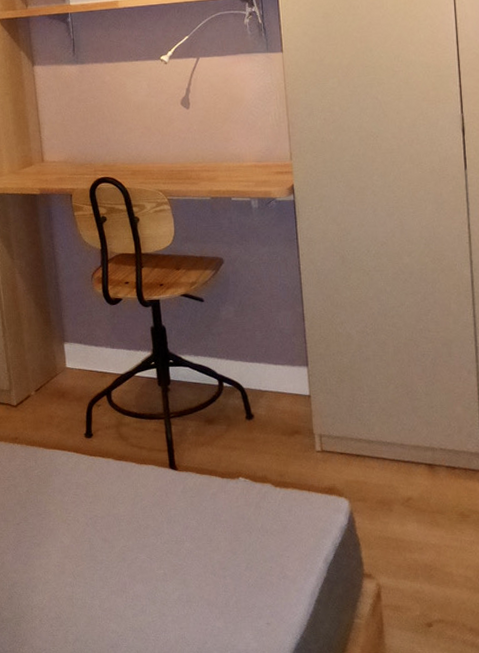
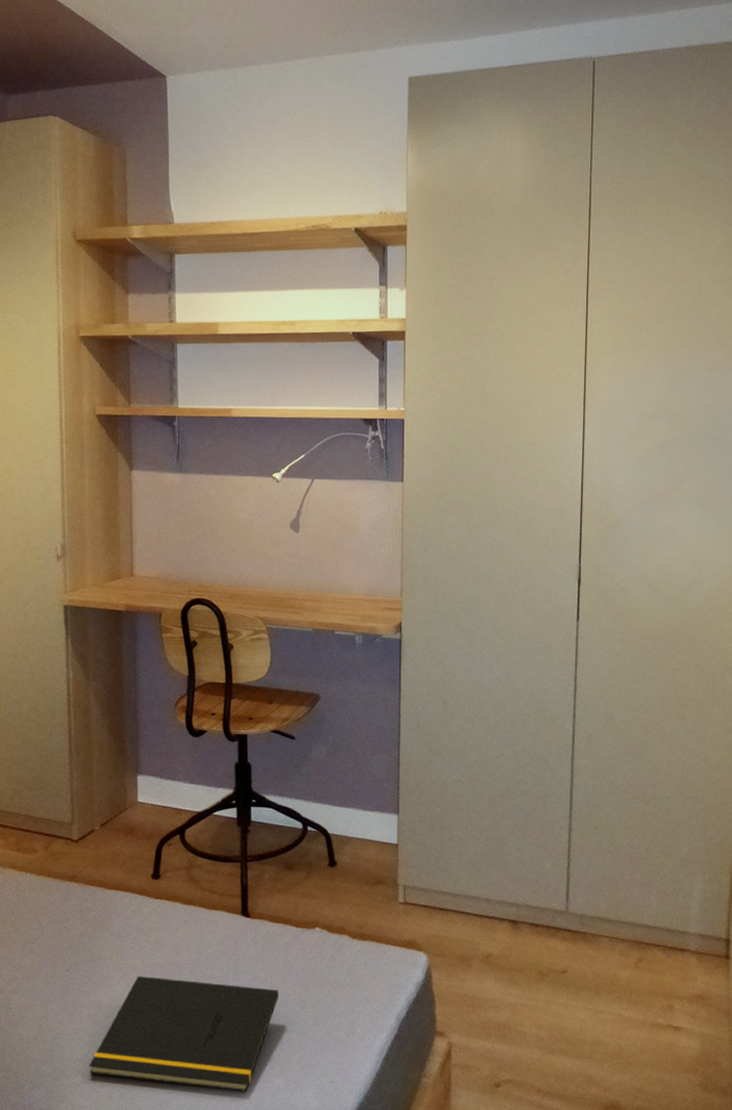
notepad: none [45,528,211,634] -> present [89,976,279,1092]

